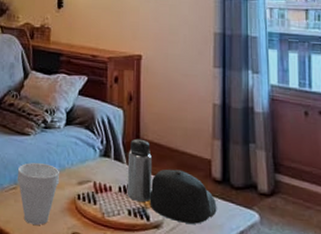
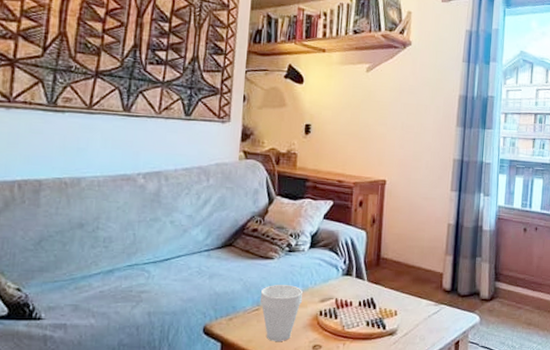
water bottle: present [127,138,217,224] -> none [367,257,445,329]

